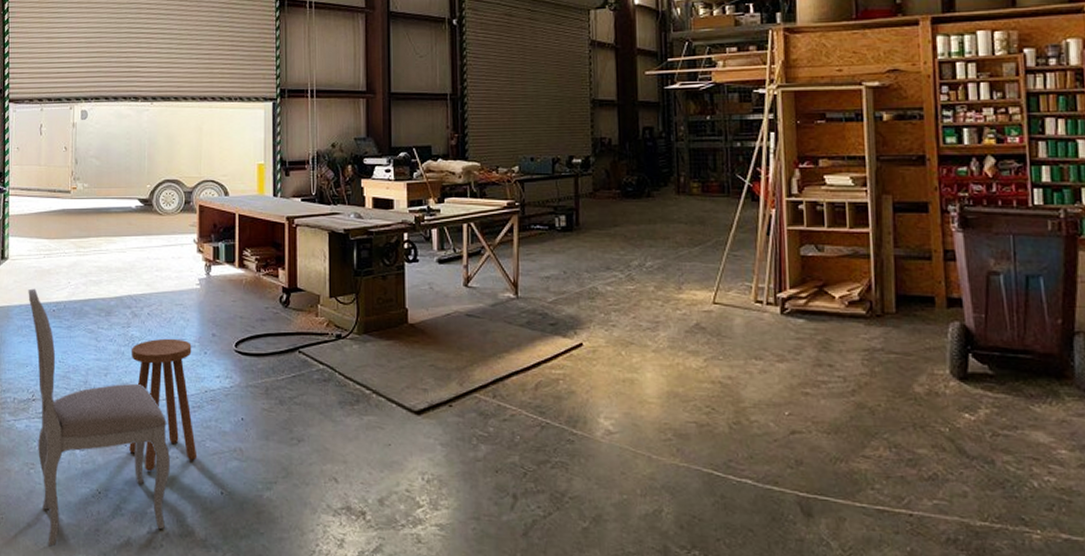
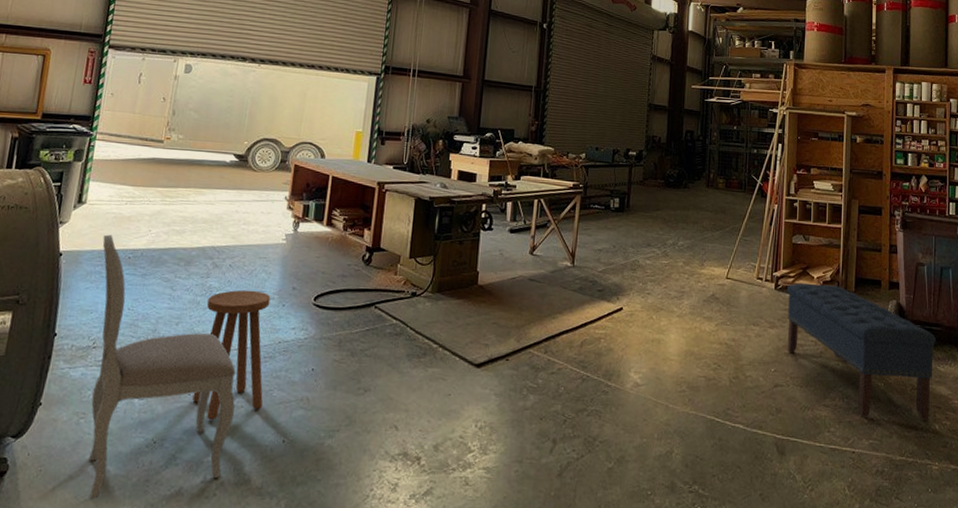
bench: none [797,304,1025,477] -> present [786,282,936,422]

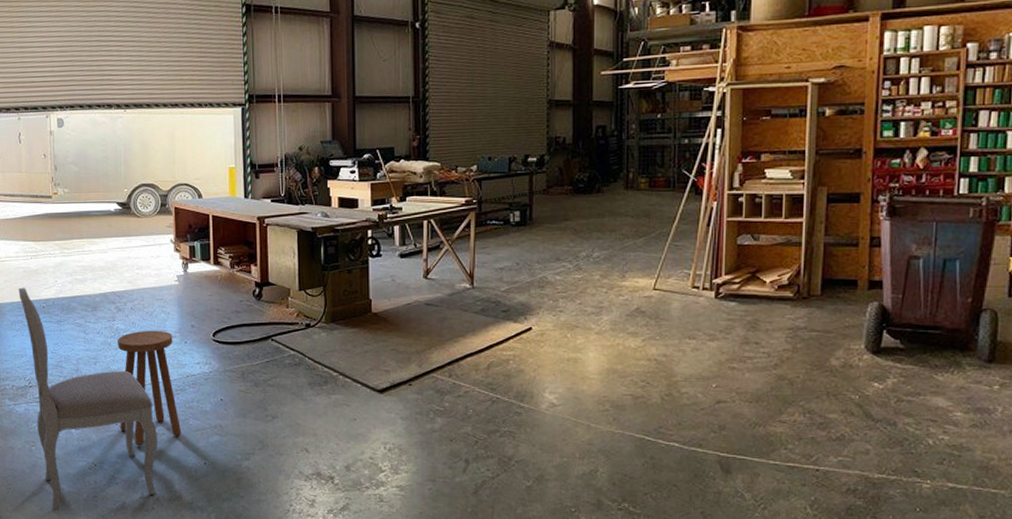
bench: present [786,282,936,422] -> none [730,288,933,437]

